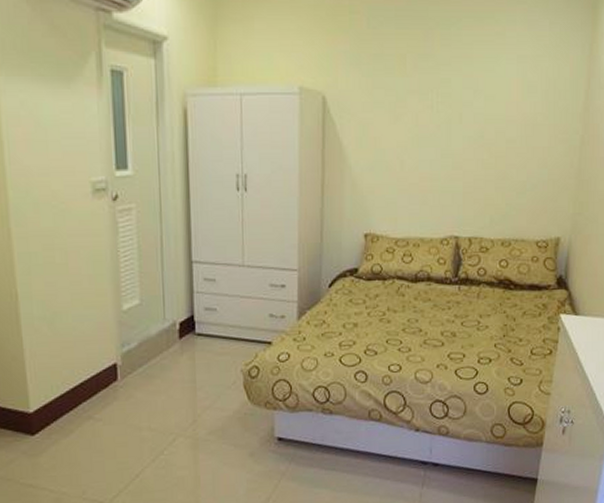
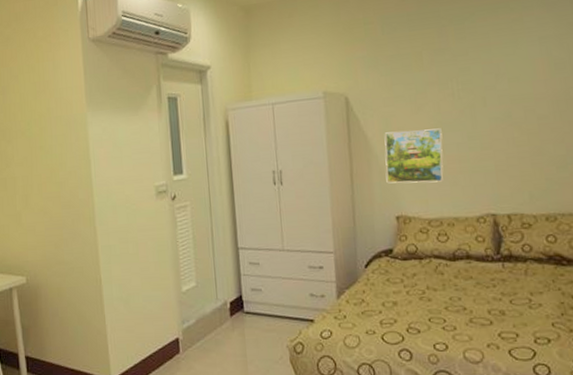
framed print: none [358,141,417,200] -> present [384,128,444,184]

